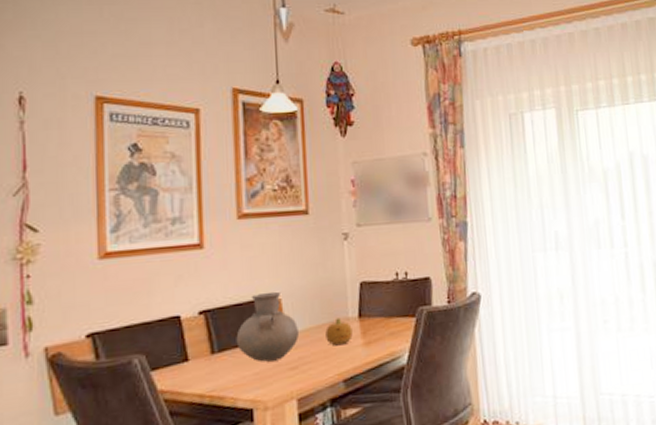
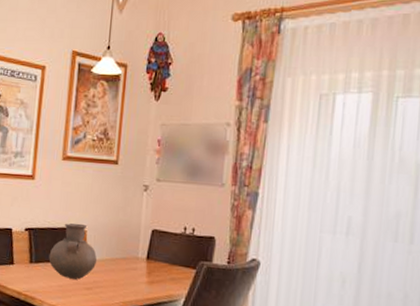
fruit: present [325,317,353,346] -> none [117,255,140,279]

